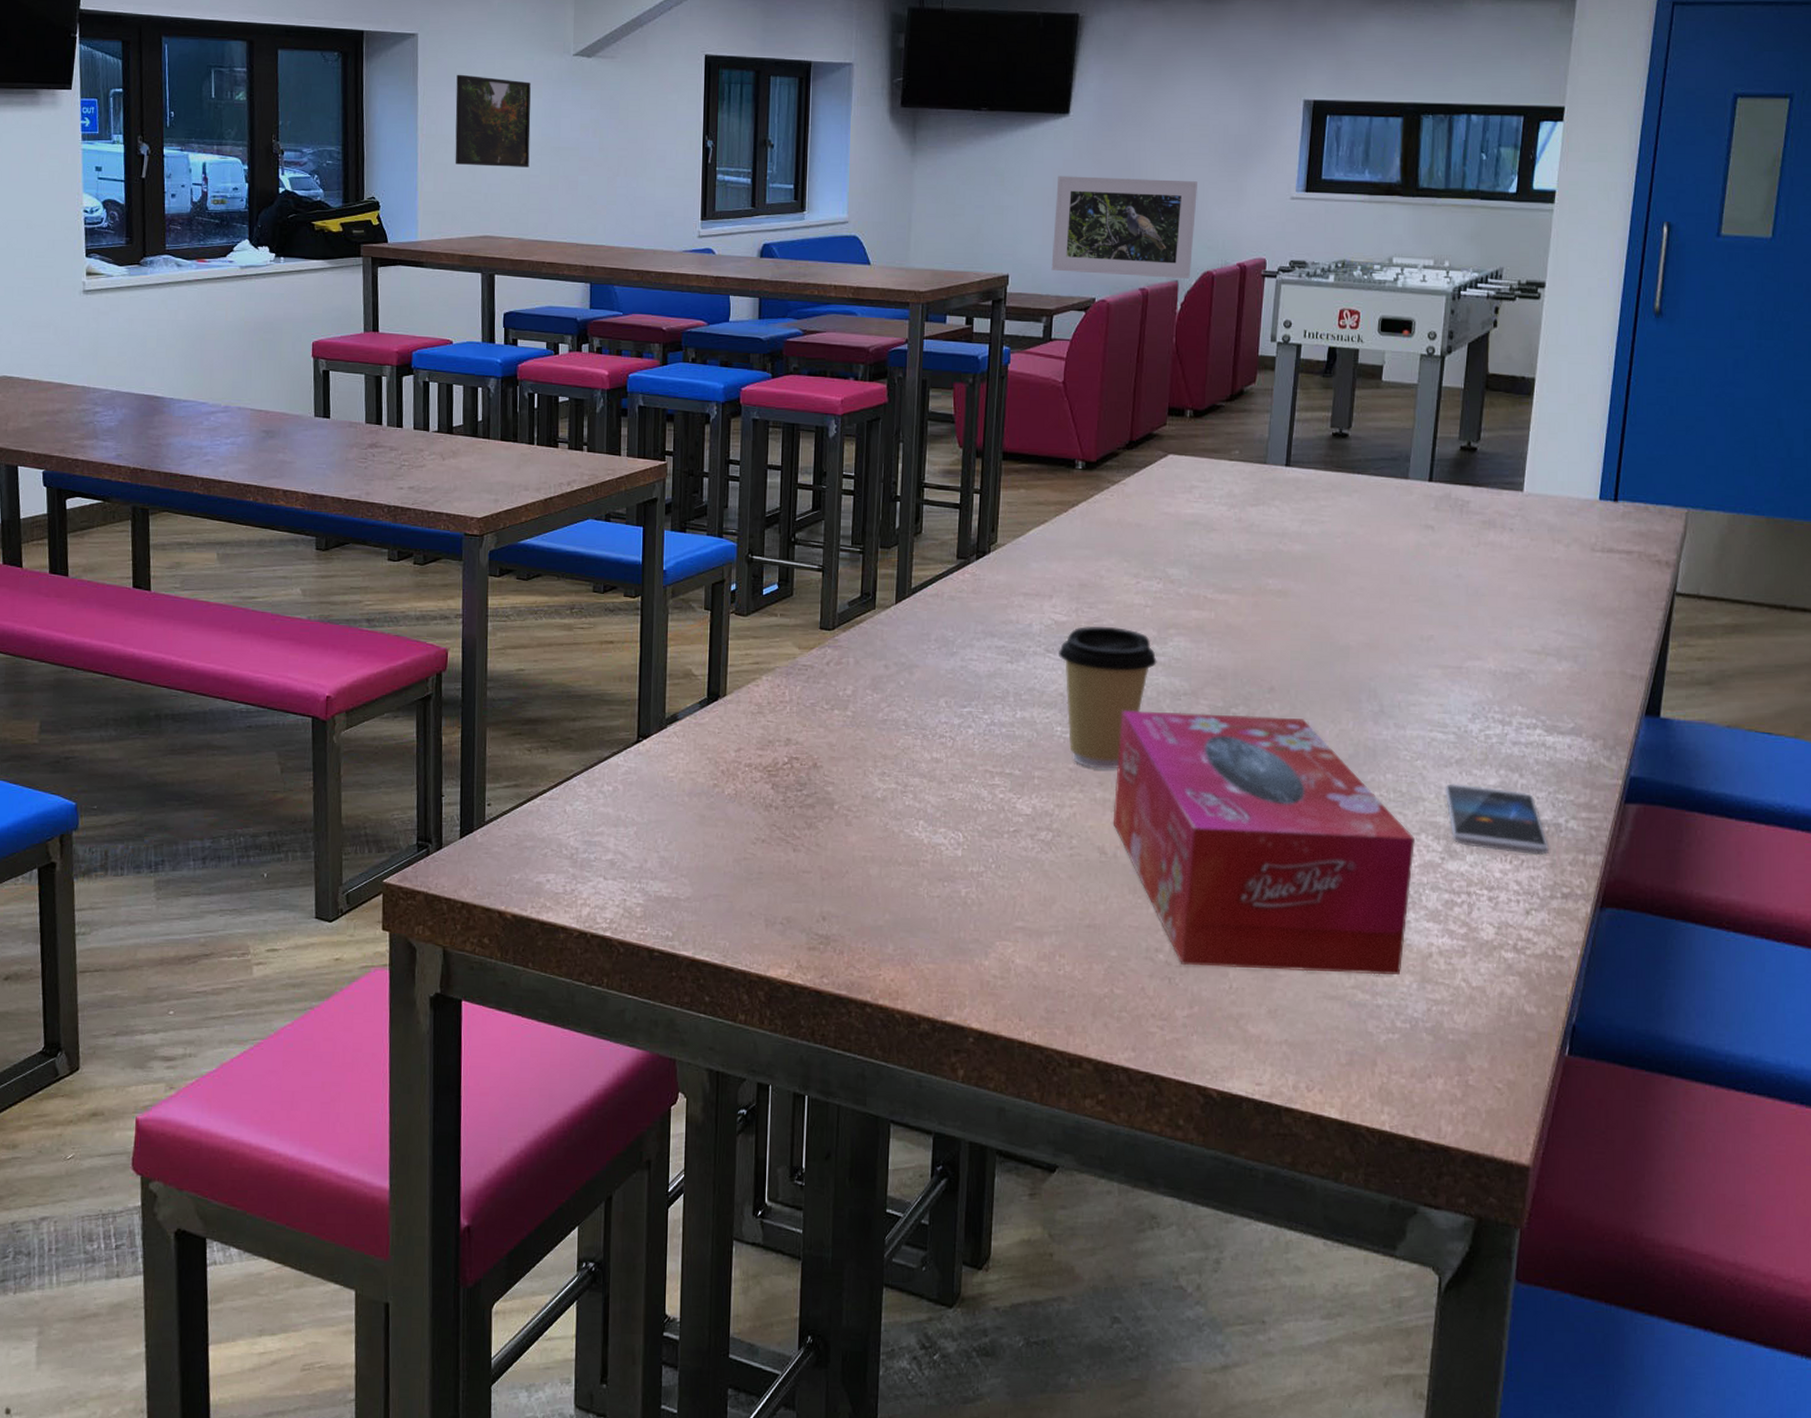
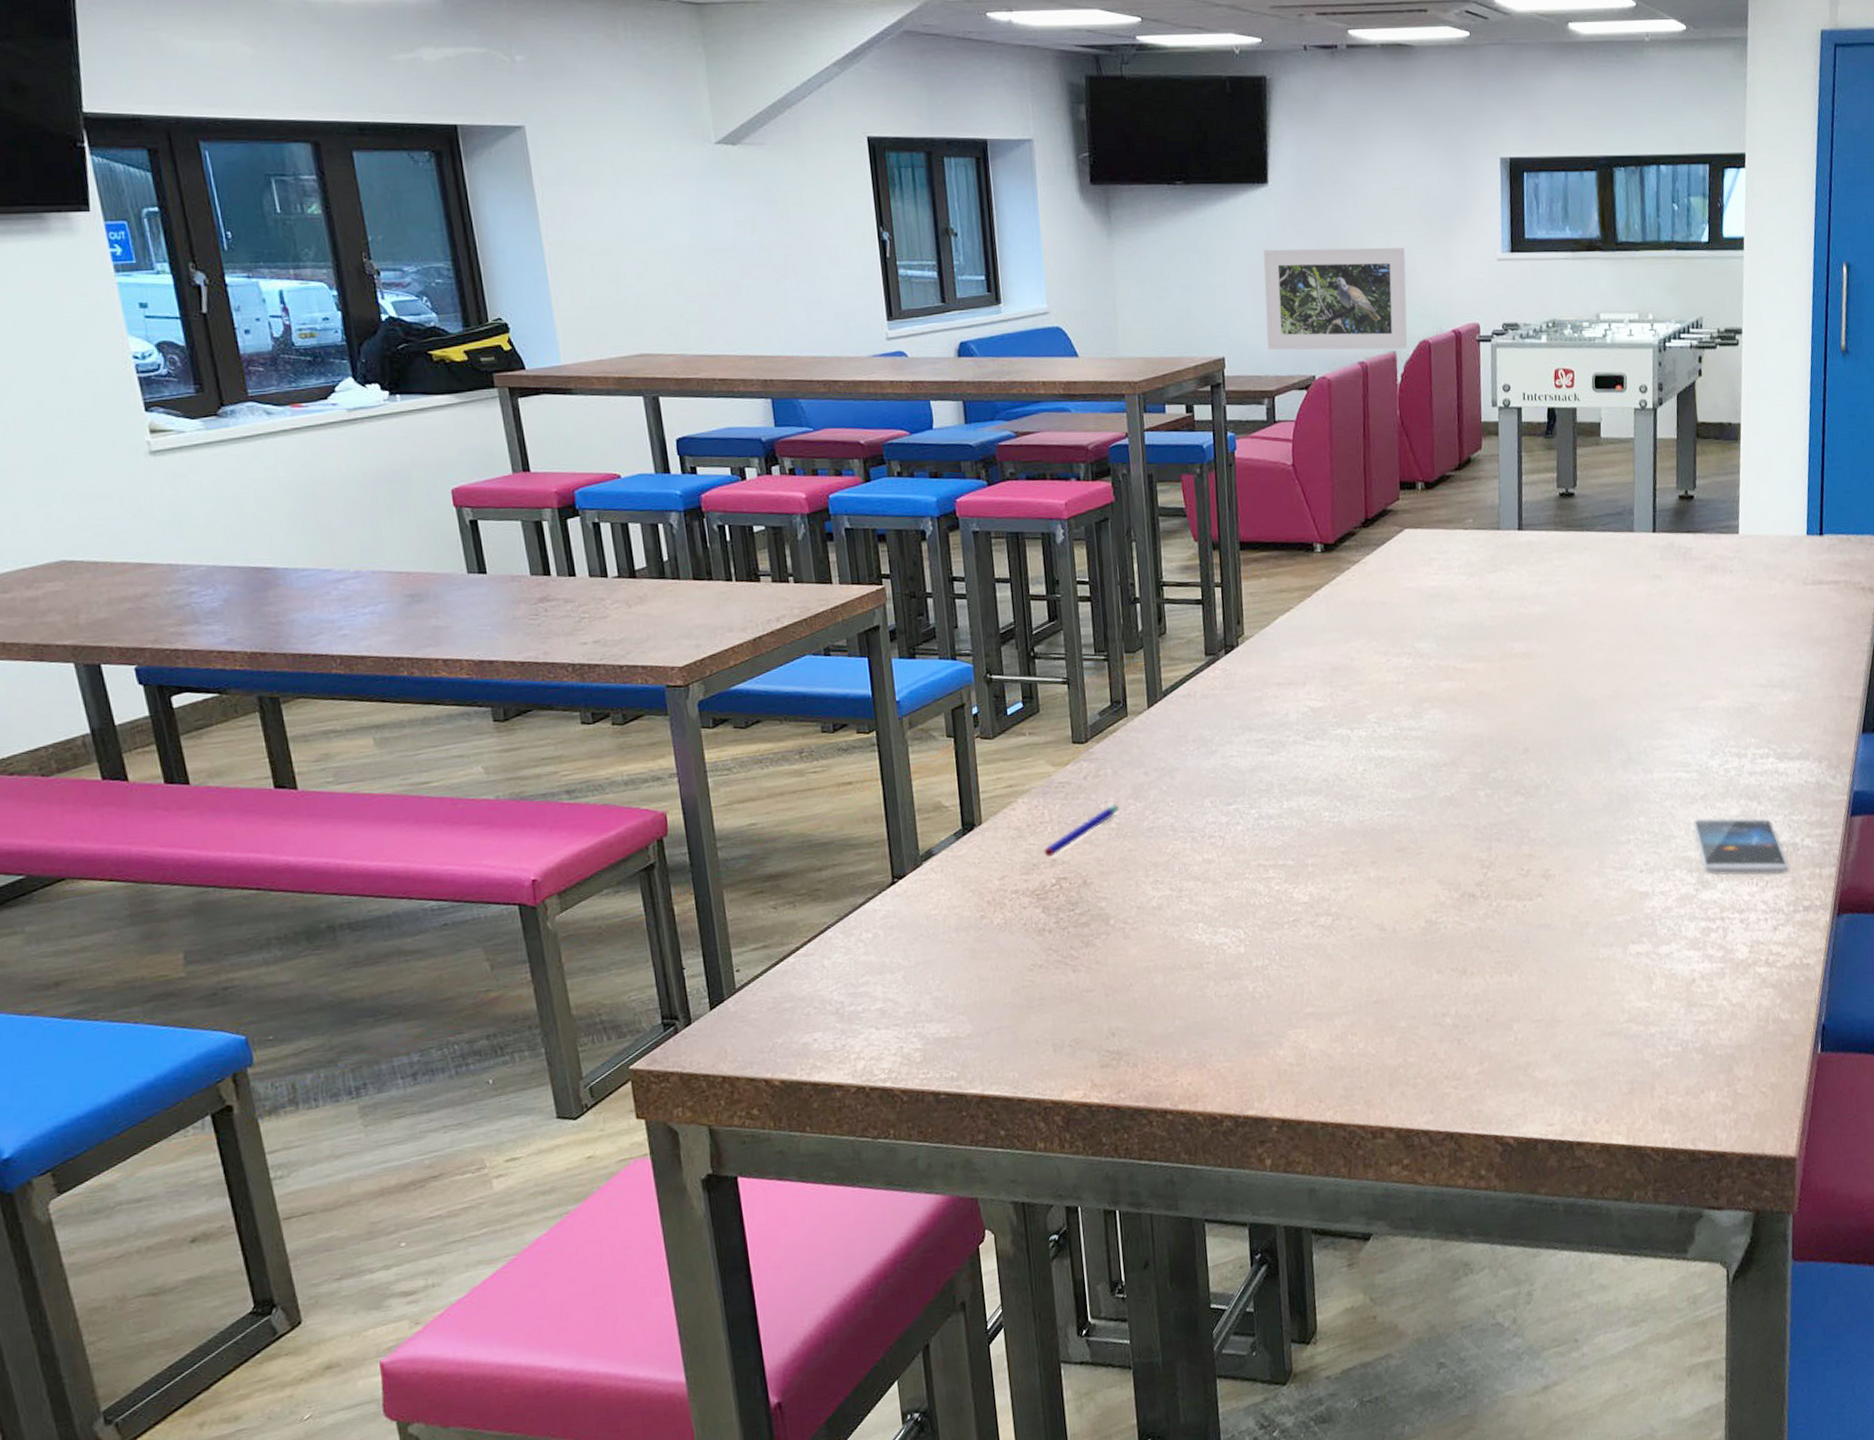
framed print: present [455,74,531,167] -> none [579,171,682,276]
pen: none [780,693,856,736] -> present [1044,804,1119,857]
coffee cup: present [1058,625,1157,769] -> none [1317,707,1415,849]
tissue box: present [1113,710,1416,975] -> none [1386,775,1671,1025]

